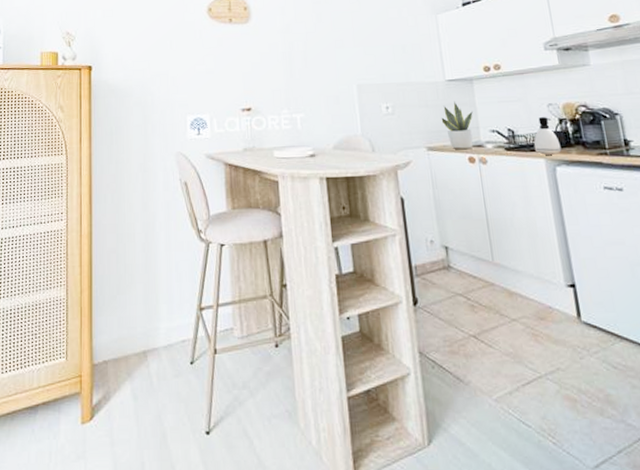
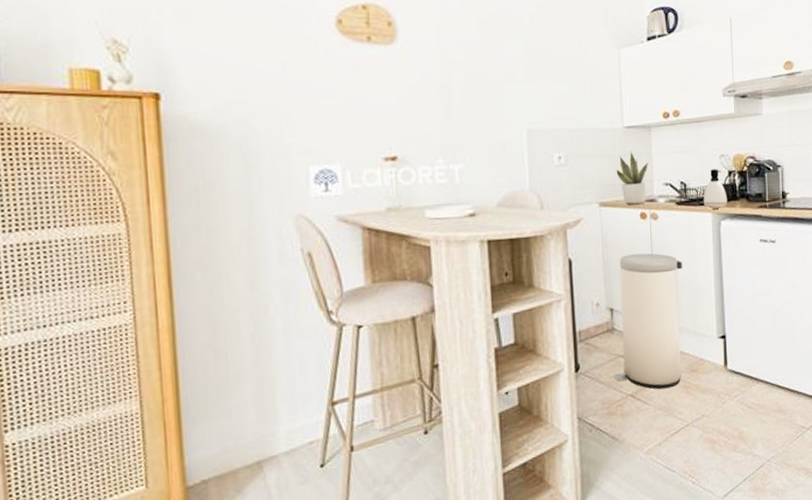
pedal bin: none [450,195,529,334] -> present [614,253,682,389]

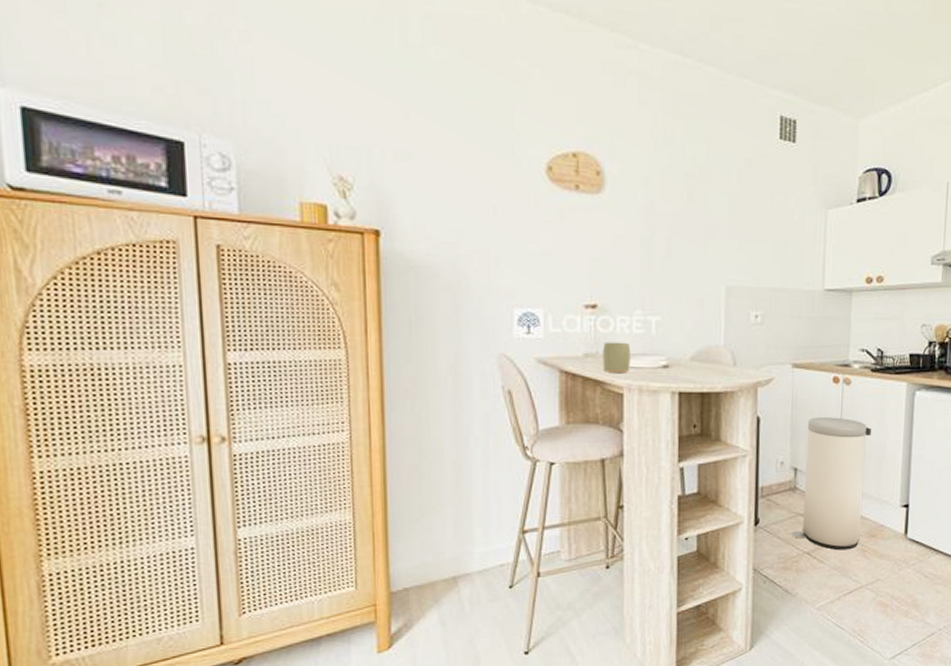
mug: none [405,193,436,226] -> present [602,342,631,372]
potted plant: present [616,151,648,205] -> none [812,314,846,369]
soap dispenser: present [703,169,728,210] -> none [899,338,925,380]

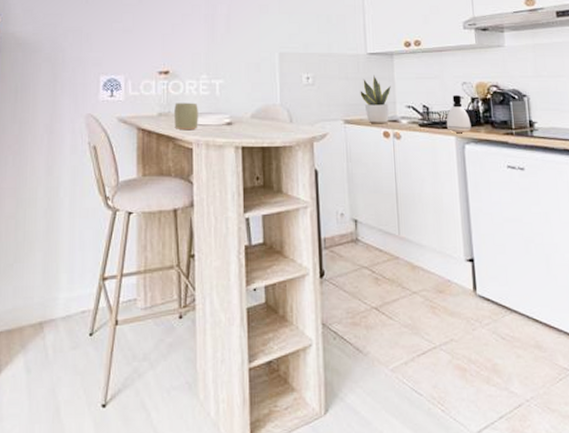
pedal bin: present [792,417,871,550] -> none [358,170,428,306]
potted plant: none [812,314,846,369] -> present [360,75,391,124]
soap dispenser: none [899,338,925,380] -> present [446,95,472,134]

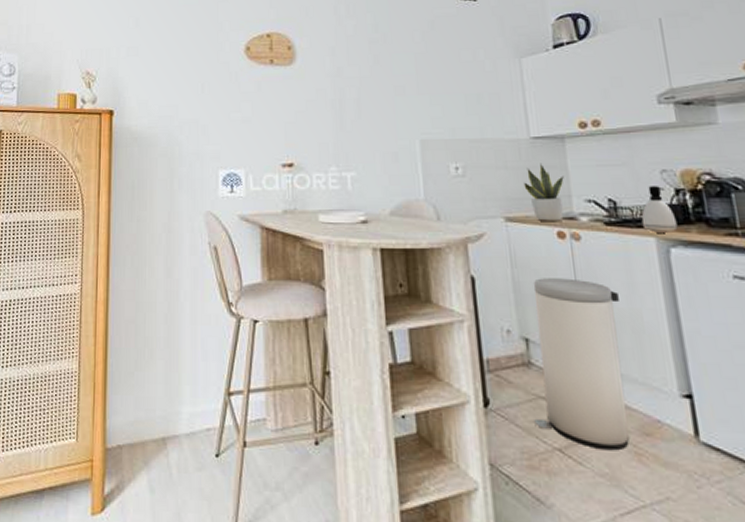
mug: present [173,103,198,129] -> none [300,198,329,228]
pedal bin: none [358,170,428,306] -> present [533,278,630,451]

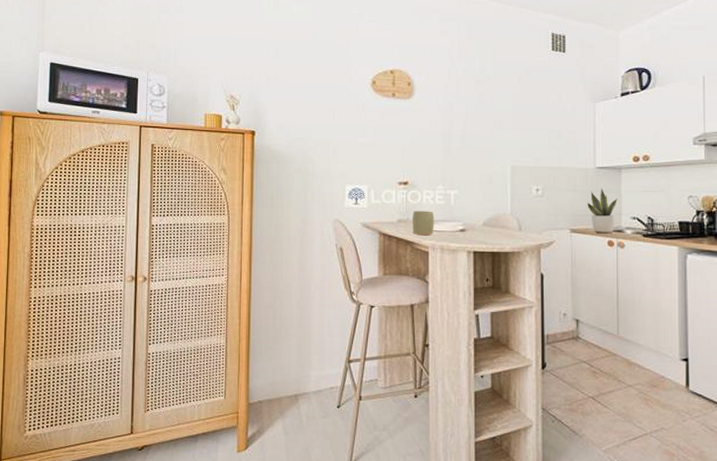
mug: none [300,198,329,228] -> present [411,211,434,235]
pedal bin: present [533,278,630,451] -> none [577,275,646,398]
soap dispenser: present [641,186,678,234] -> none [670,208,695,244]

